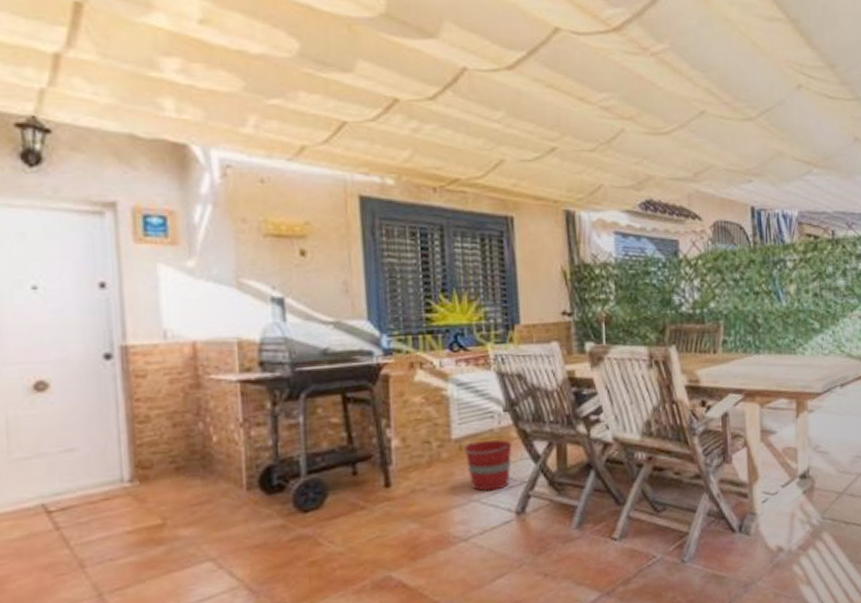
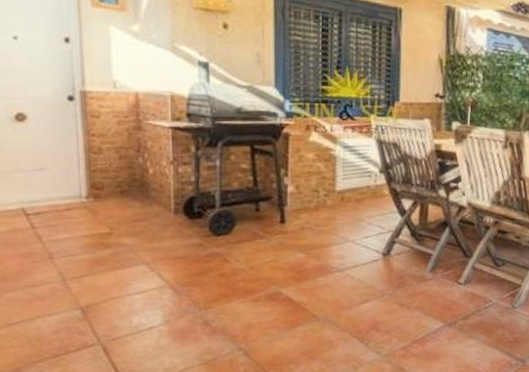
bucket: present [462,439,512,492] -> none [343,194,384,235]

